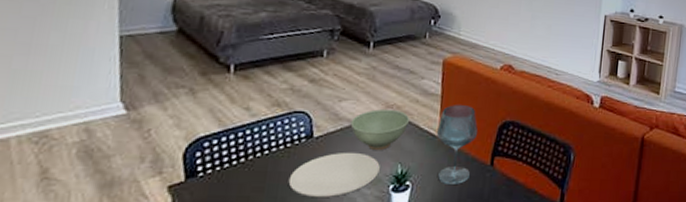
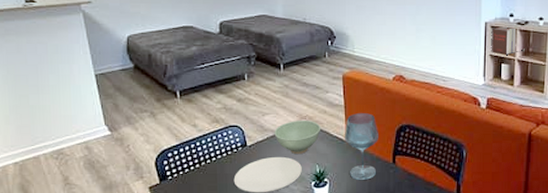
books: none [609,21,643,51] -> present [492,26,525,55]

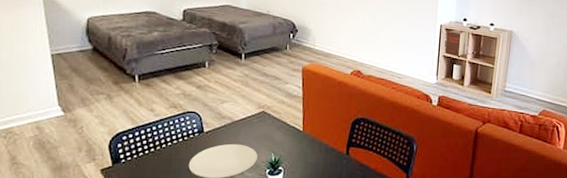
bowl: present [274,119,321,155] -> none [232,109,279,143]
wine glass: present [344,113,379,181] -> none [300,105,335,170]

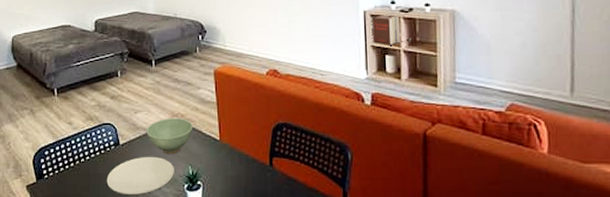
bowl: none [232,109,279,143] -> present [146,117,194,155]

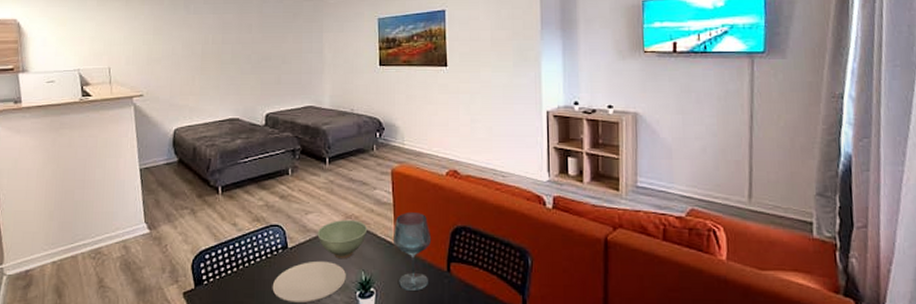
wine glass: none [217,111,254,185] -> present [392,213,432,292]
books: present [372,14,411,45] -> none [555,115,594,147]

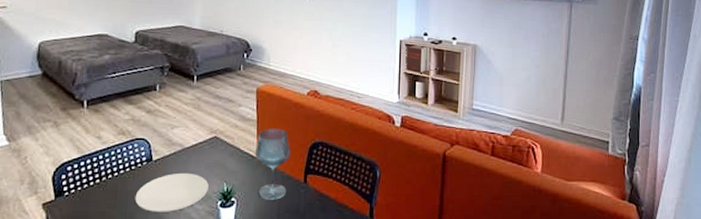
bowl: present [317,219,368,259] -> none [182,134,232,171]
books: none [555,115,594,147] -> present [406,45,439,73]

